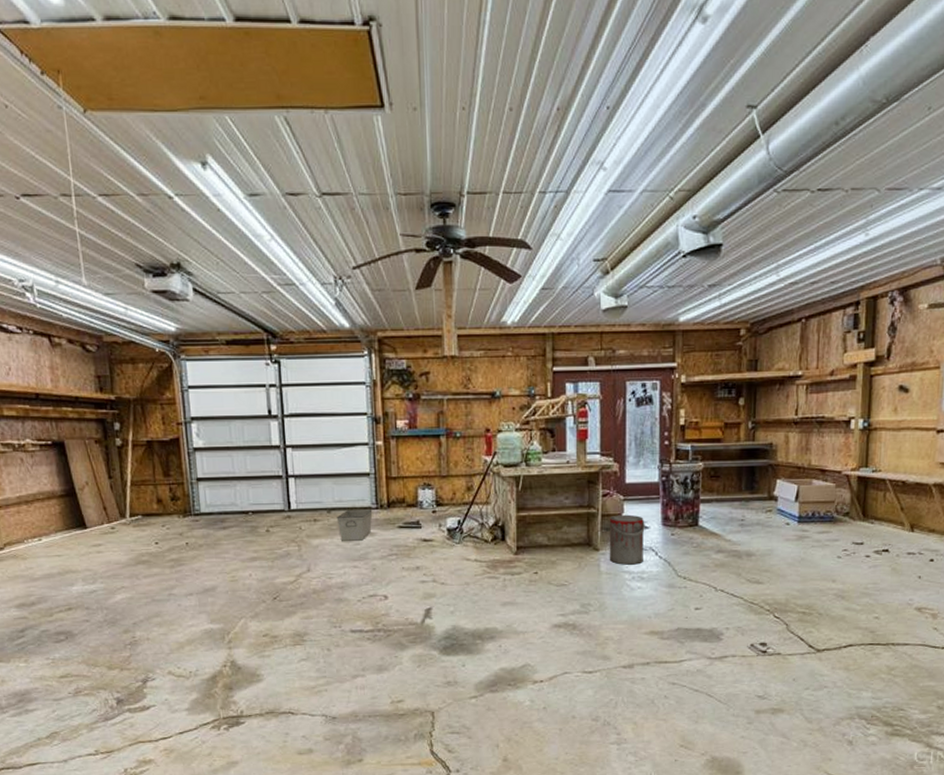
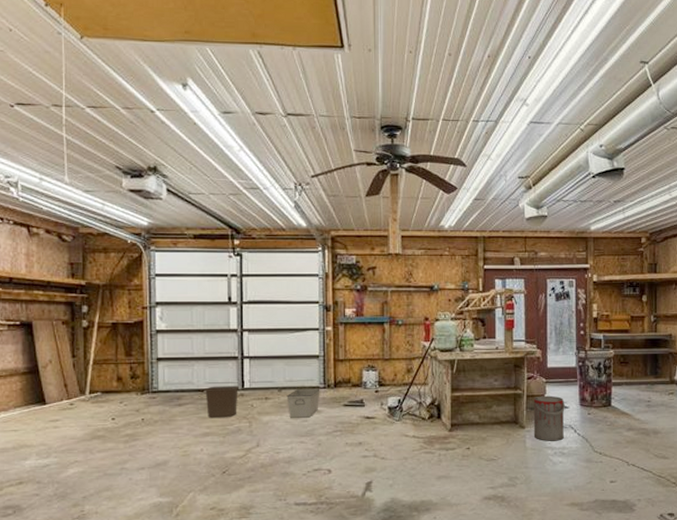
garbage can: none [248,507,286,542] -> present [204,385,240,418]

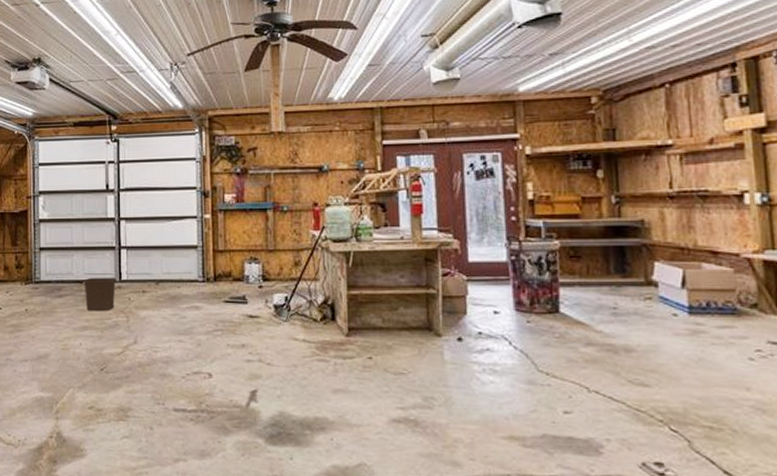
storage bin: present [286,389,320,419] -> none [164,282,199,315]
paint can: present [533,395,565,441] -> none [451,297,495,355]

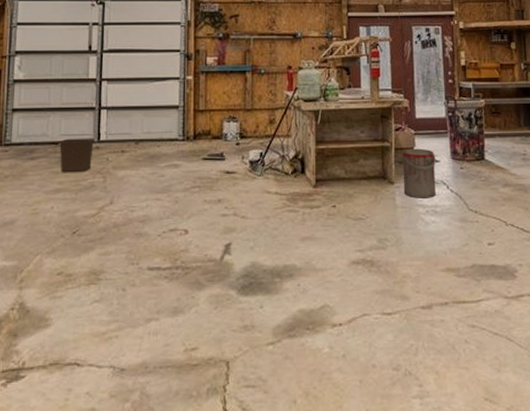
paint can: none [451,297,495,355] -> present [402,148,436,199]

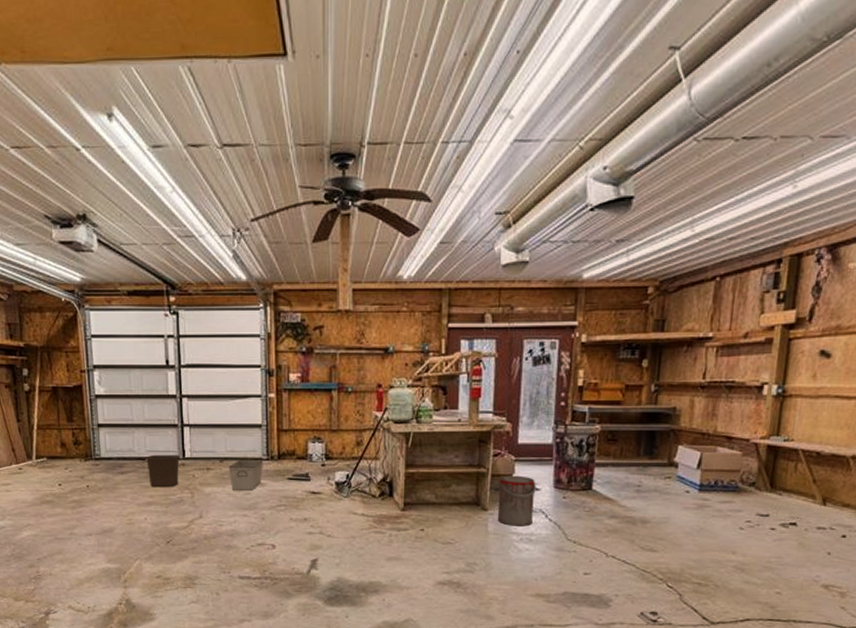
storage bin: none [143,141,179,174] -> present [228,460,263,492]

